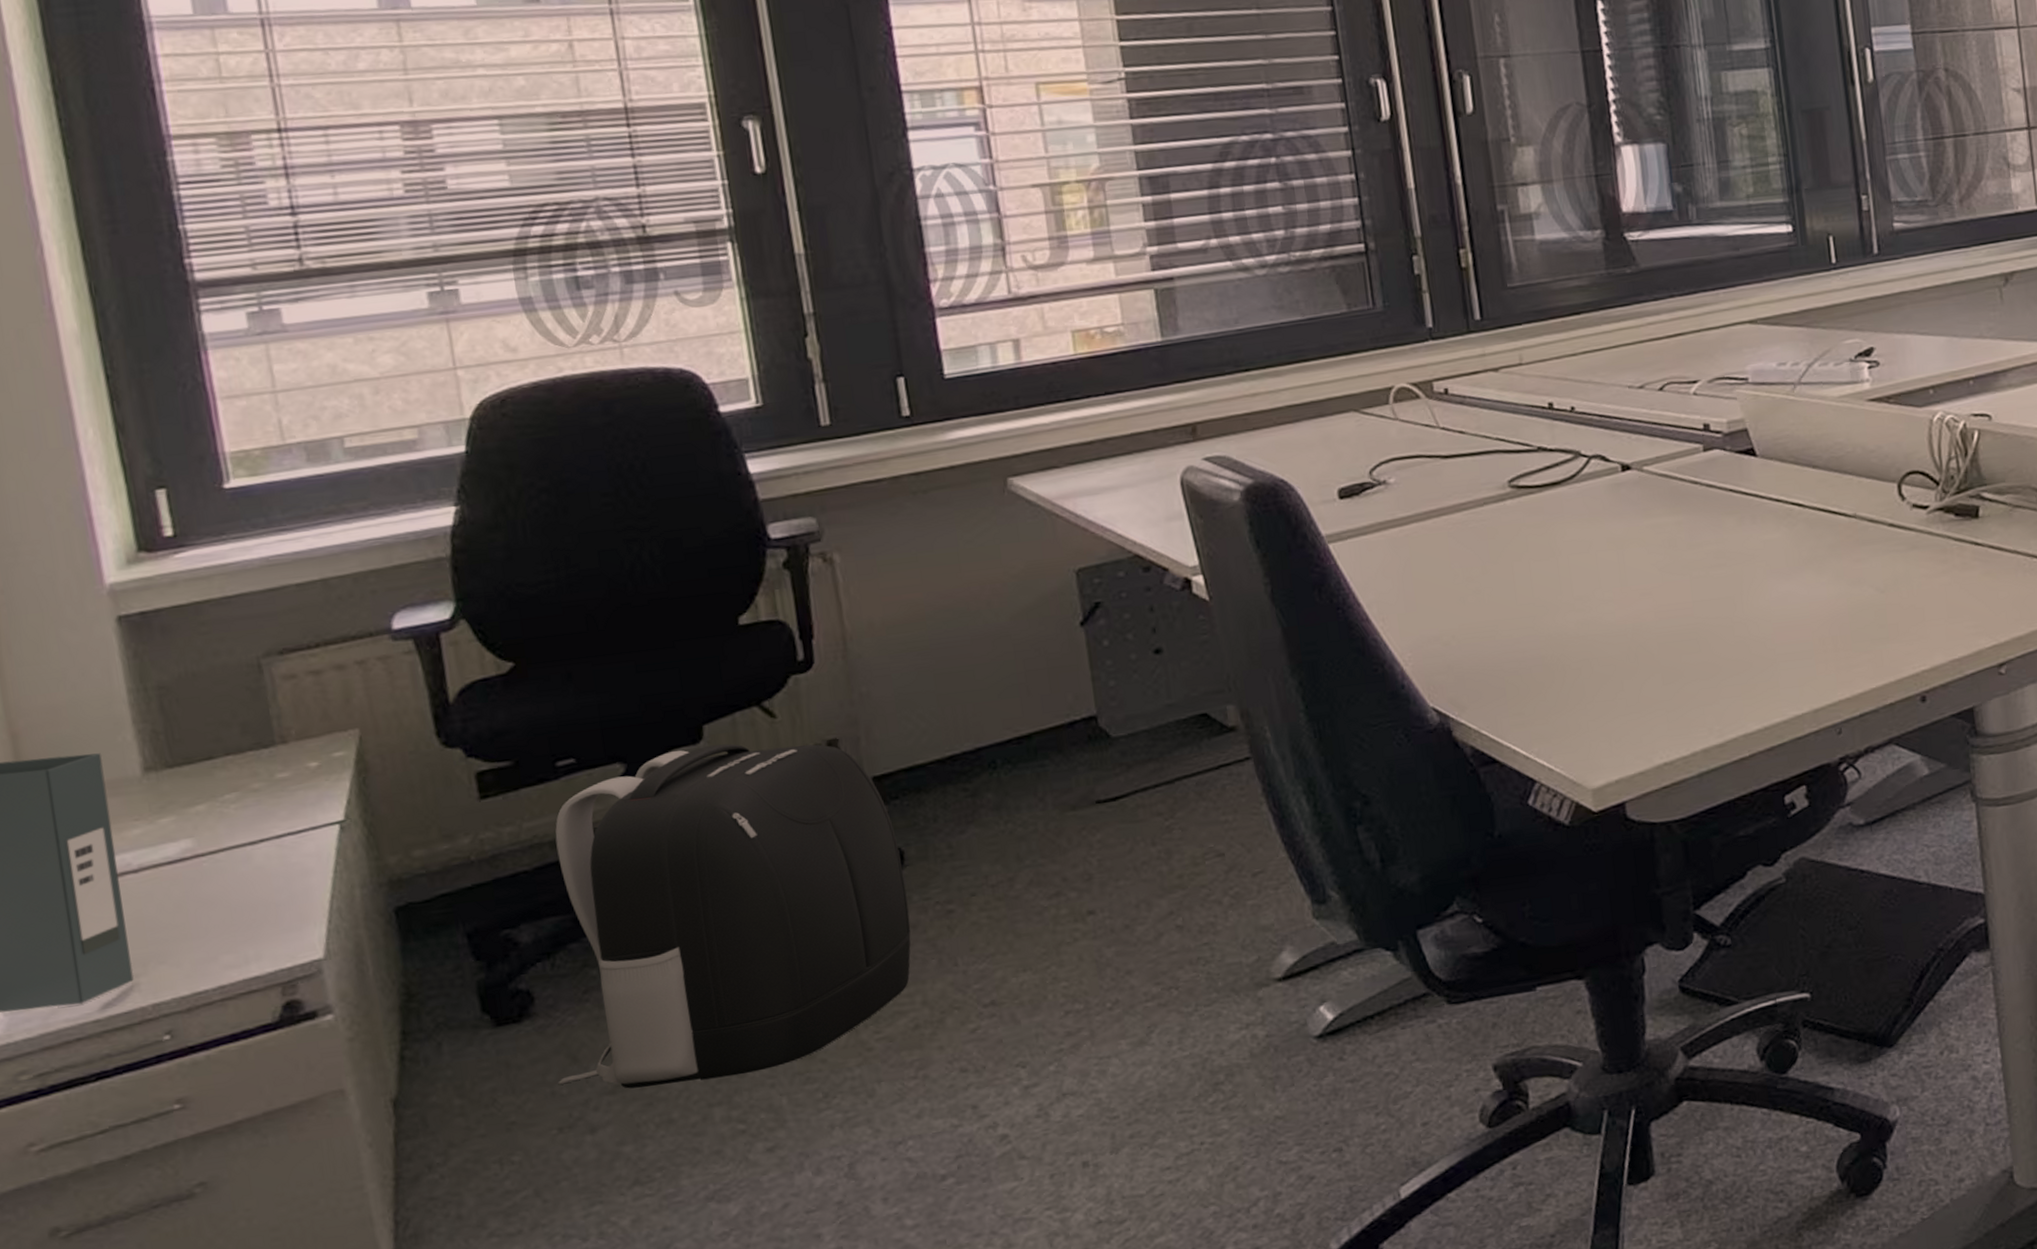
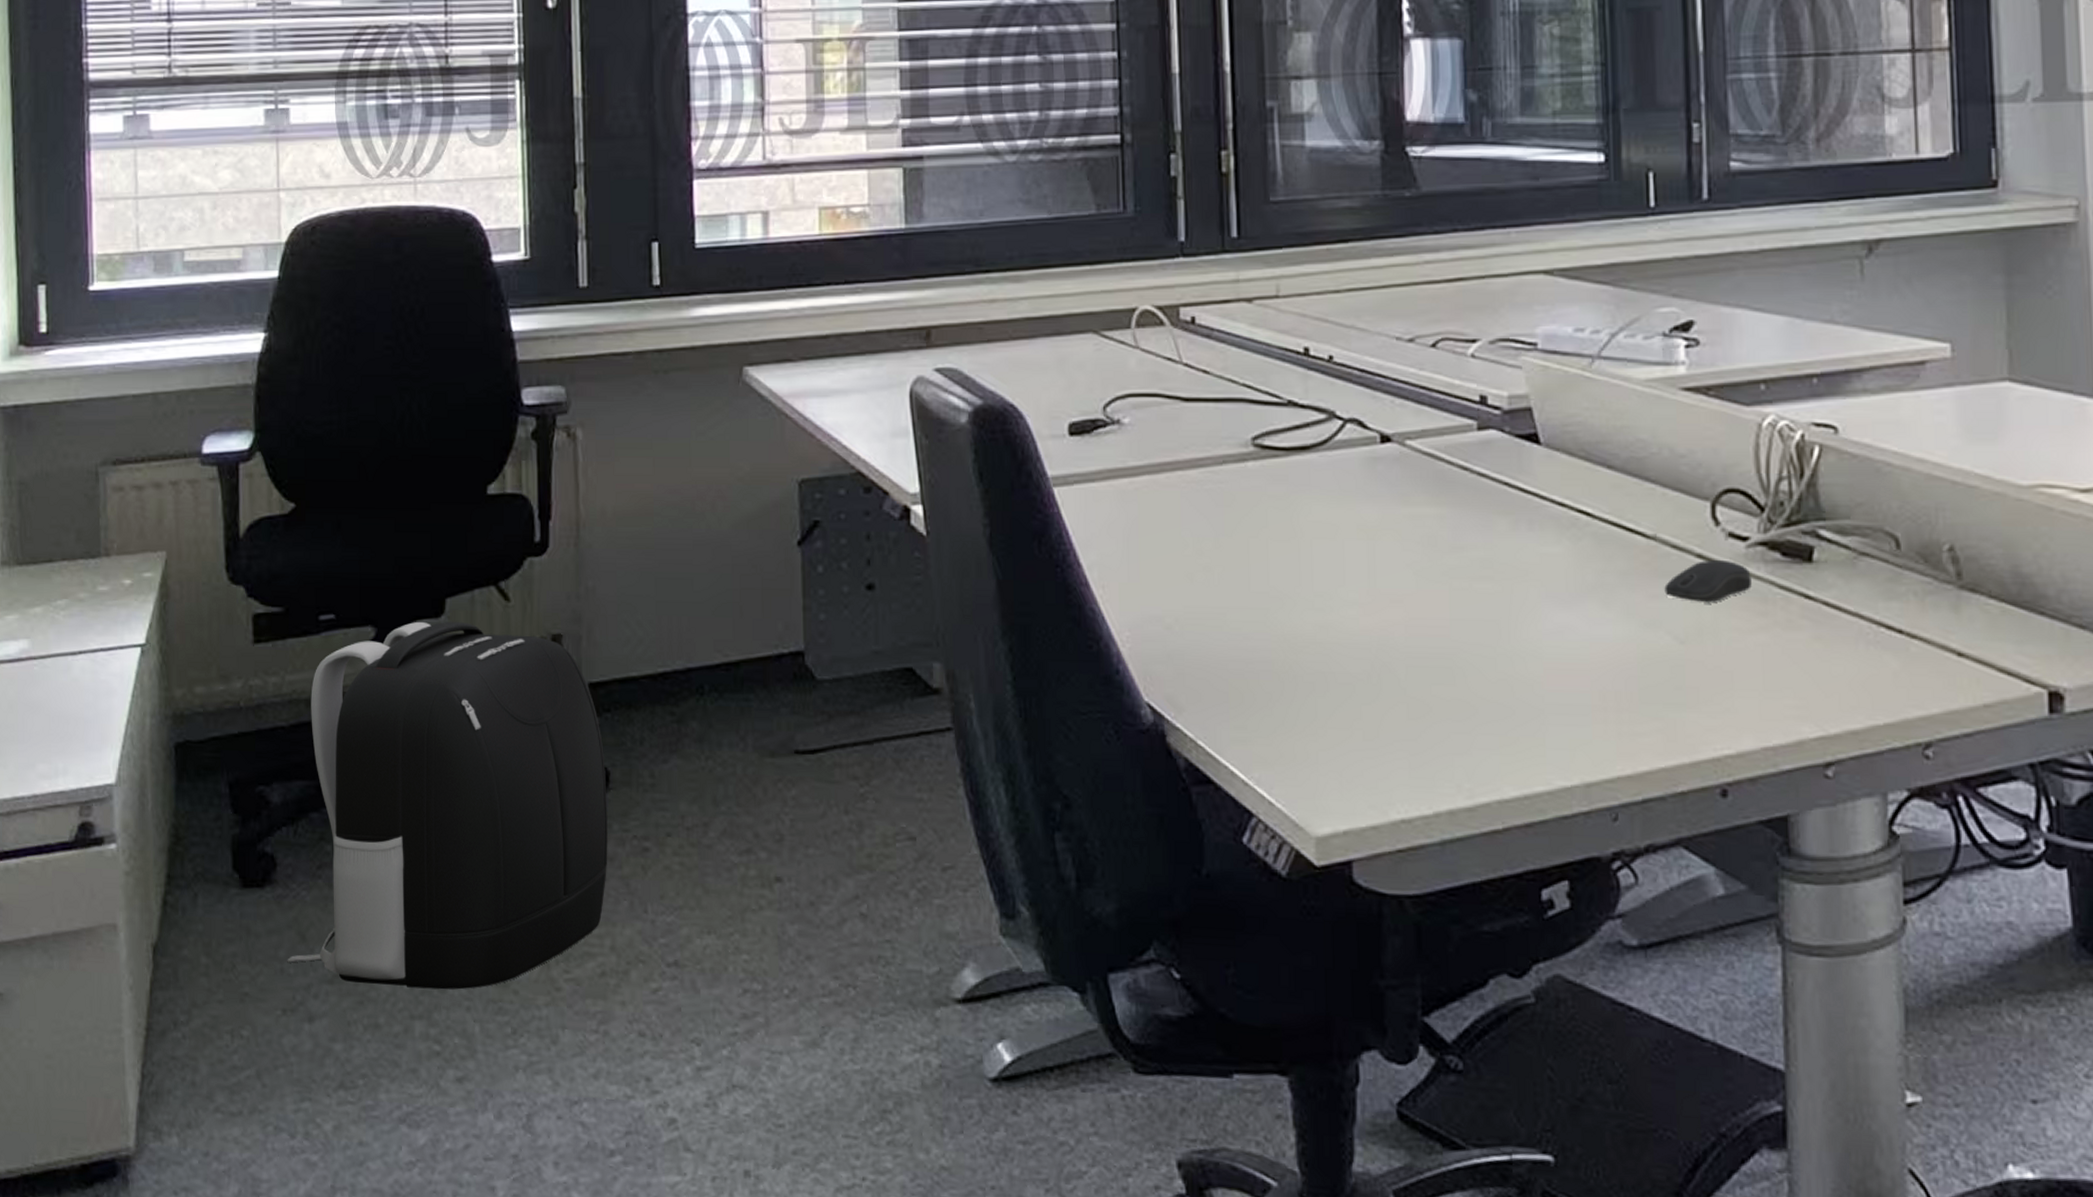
computer mouse: none [1865,525,1934,560] -> present [1664,559,1752,602]

